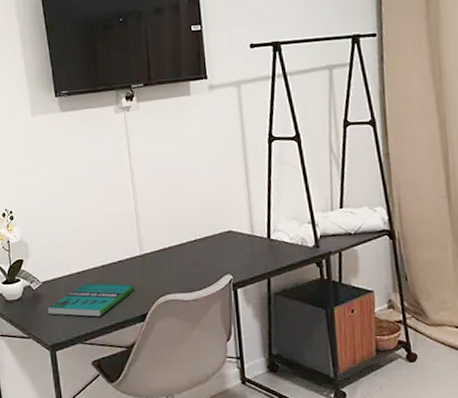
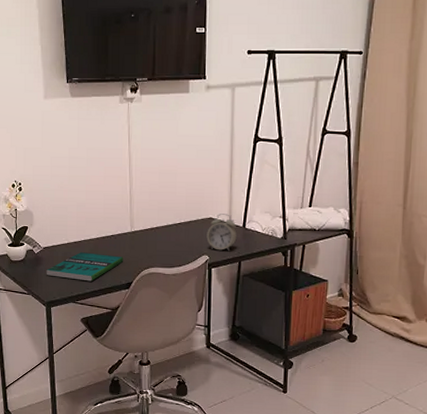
alarm clock: none [227,224,262,268] -> present [206,214,237,251]

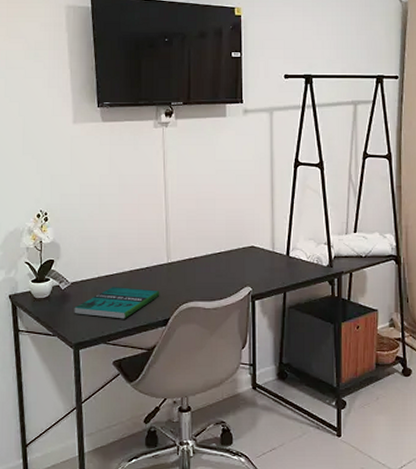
alarm clock: present [206,214,237,251] -> none [249,241,281,281]

